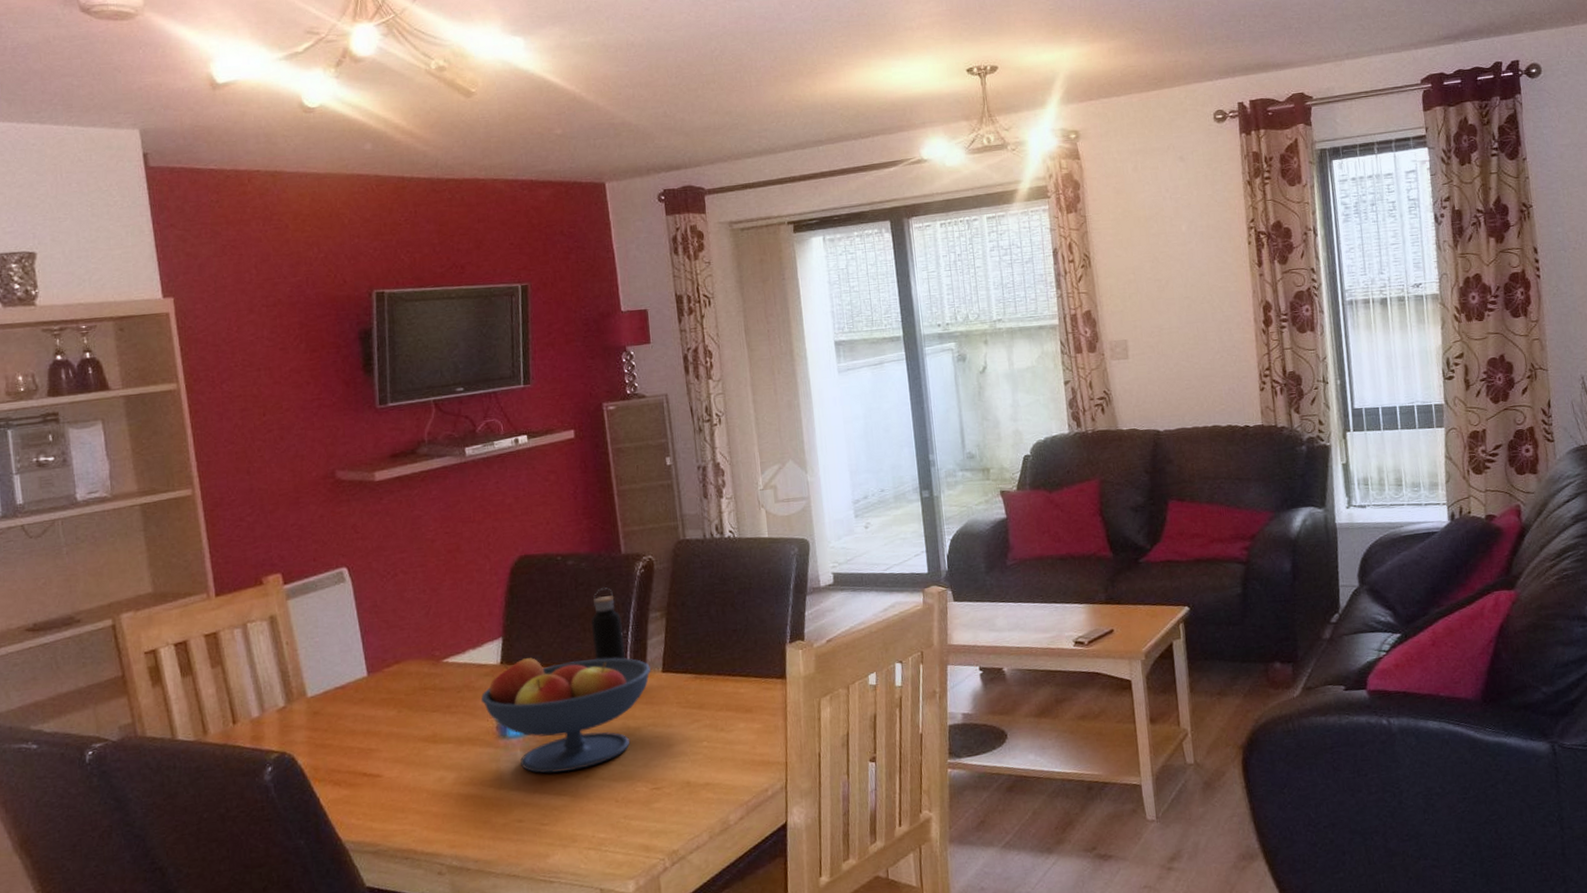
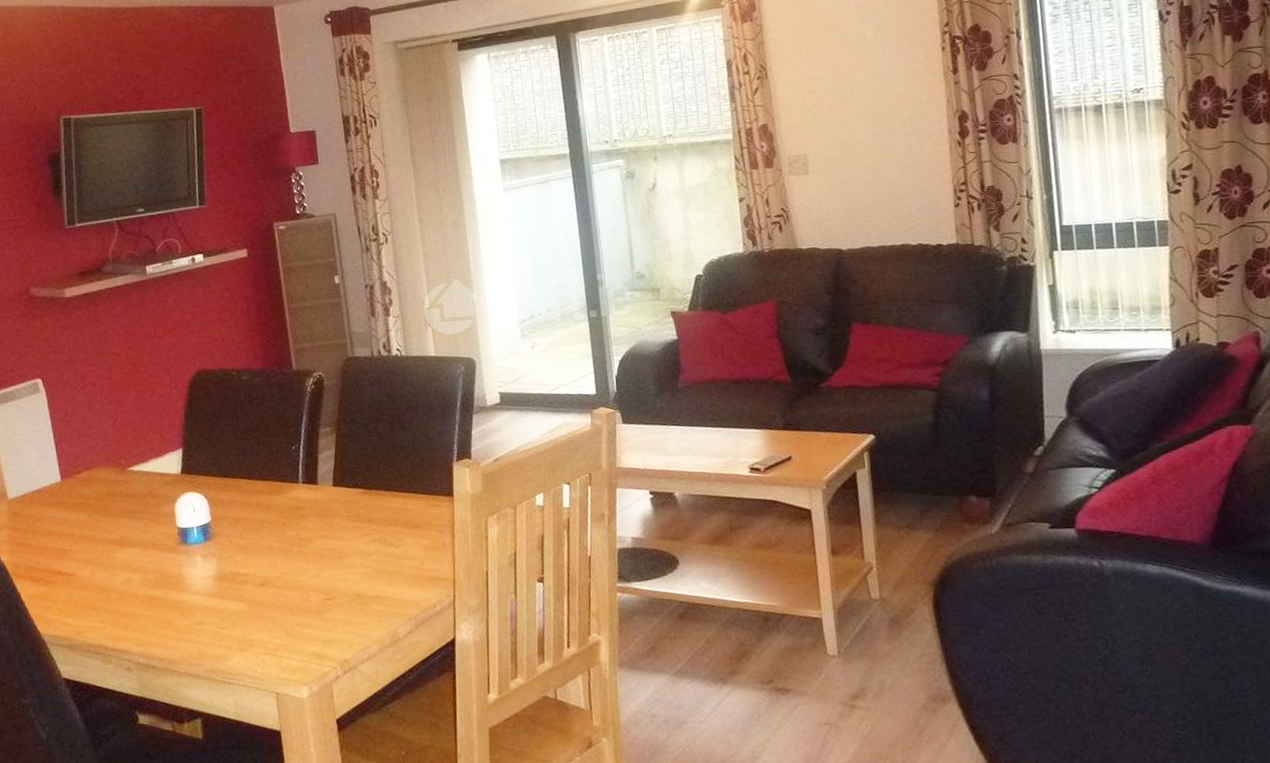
fruit bowl: present [481,657,651,774] -> none [164,468,322,580]
water bottle: present [591,587,626,660] -> none [265,402,298,473]

